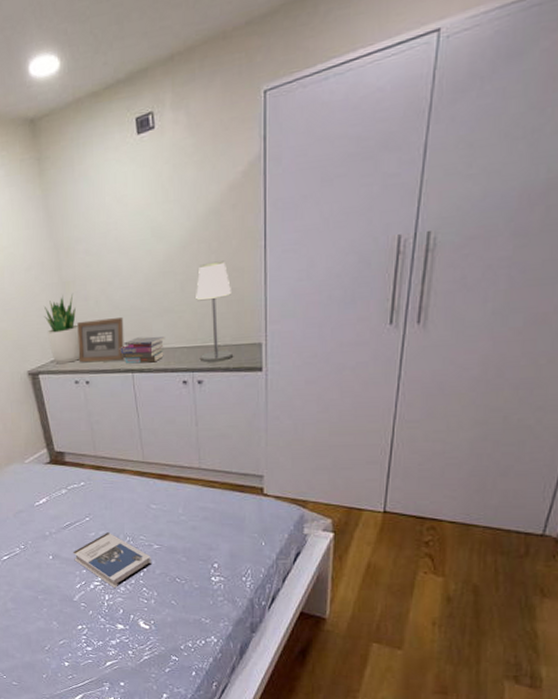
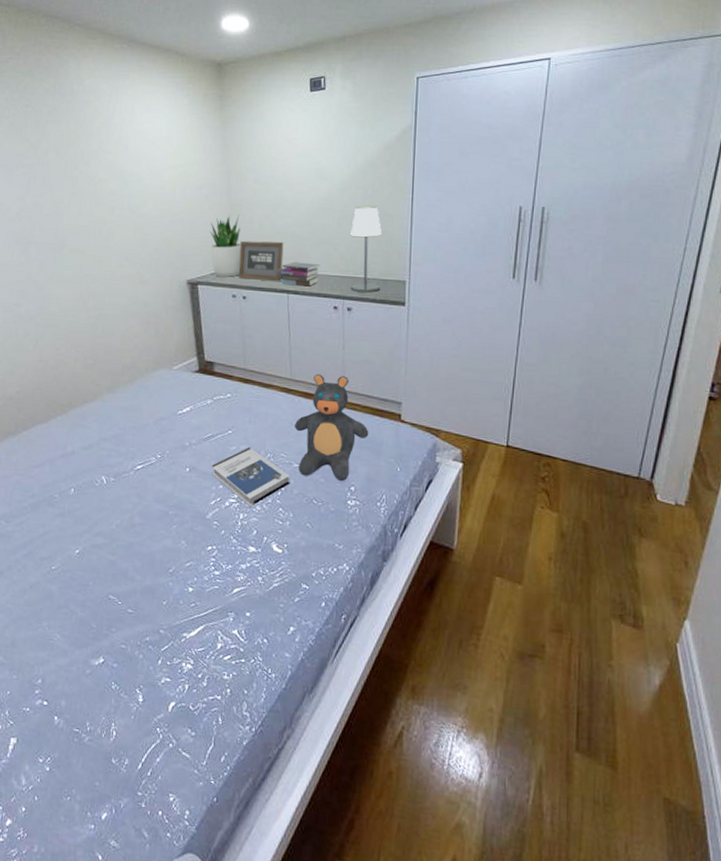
stuffed animal: none [152,454,230,560] -> present [295,374,369,482]

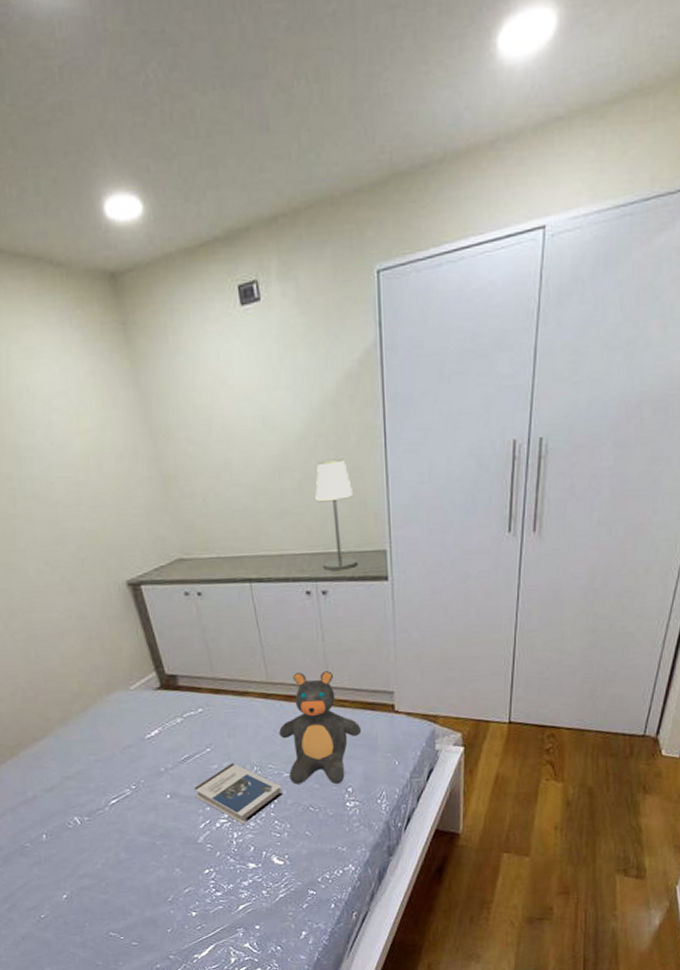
planter: present [209,214,242,278] -> none [142,489,189,573]
picture frame: present [238,240,284,281] -> none [183,519,240,572]
books: present [278,262,321,287] -> none [235,541,285,573]

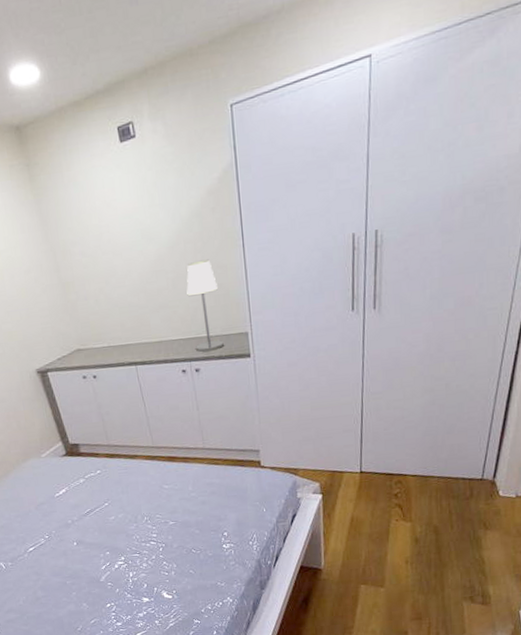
hardback book: present [193,763,282,825] -> none [95,515,169,566]
stuffed animal: present [279,671,362,785] -> none [164,435,234,531]

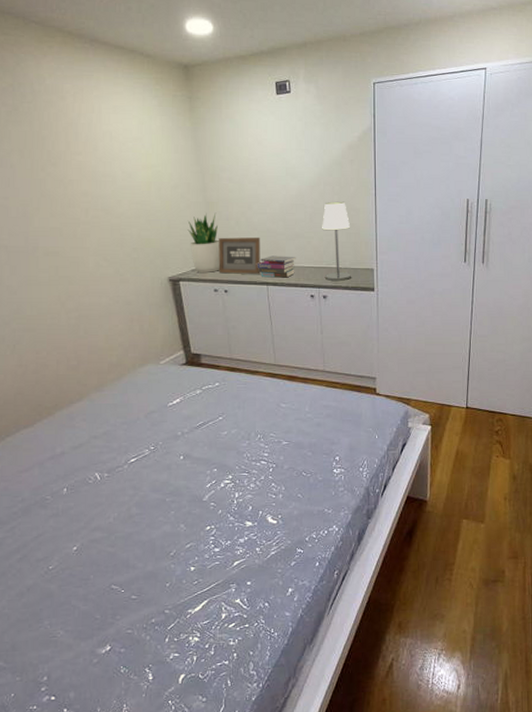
planter: none [47,293,85,361] -> present [187,212,220,274]
picture frame: none [80,314,127,359] -> present [218,237,261,274]
books: none [122,330,163,358] -> present [257,255,296,278]

